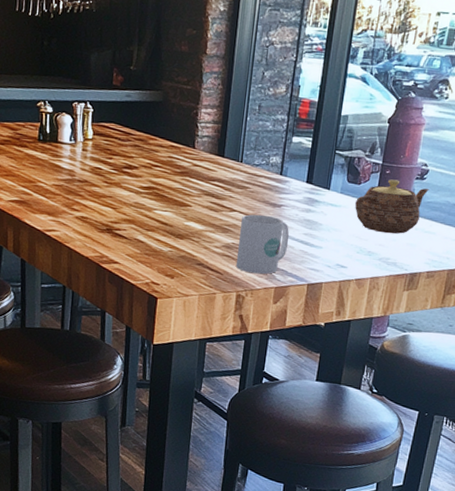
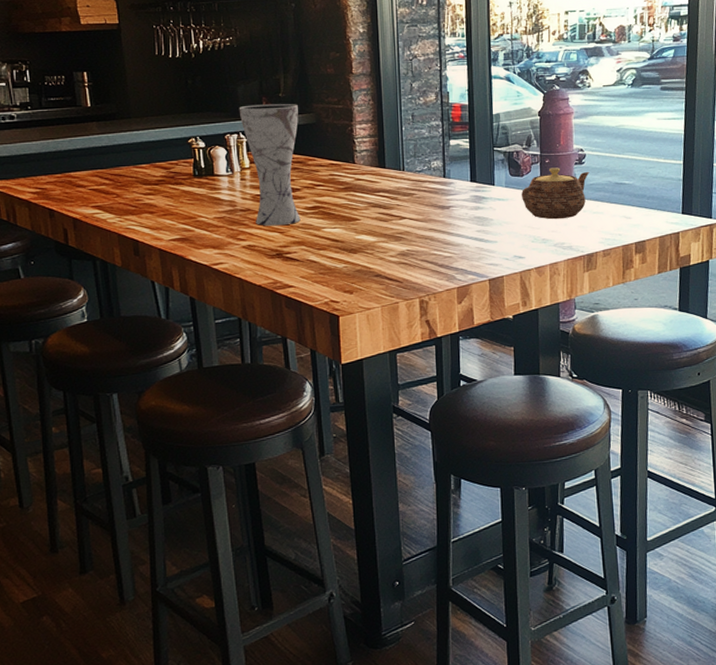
vase: none [89,74,147,202] -> present [239,104,301,226]
mug: present [236,214,289,275] -> none [413,218,463,277]

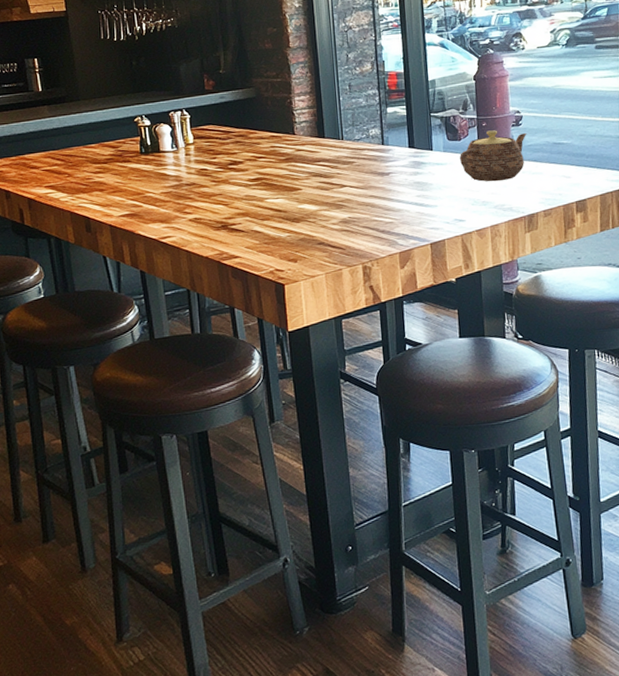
vase: present [239,104,301,226] -> none [181,79,244,199]

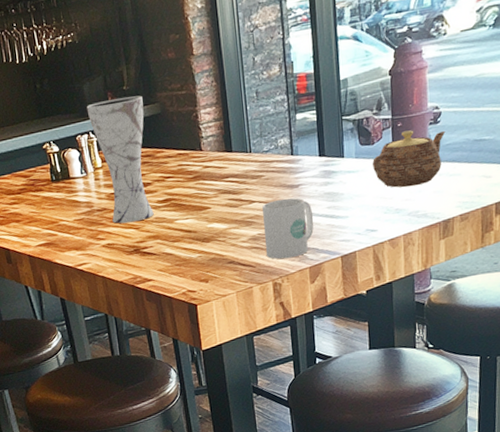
vase: none [181,79,244,199] -> present [86,95,154,224]
mug: none [353,184,404,243] -> present [262,198,314,260]

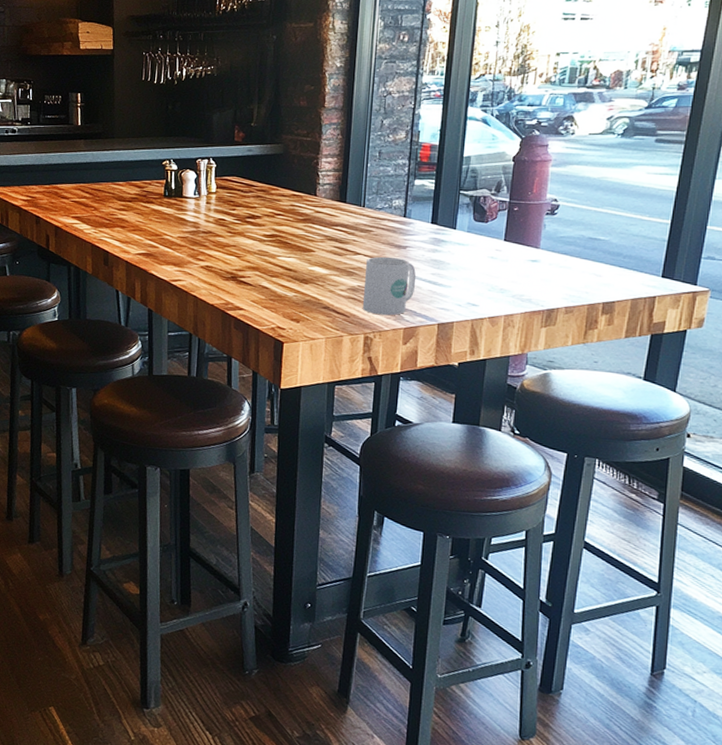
vase: present [86,95,154,224] -> none [212,132,268,250]
teapot: present [372,130,446,188] -> none [483,216,561,270]

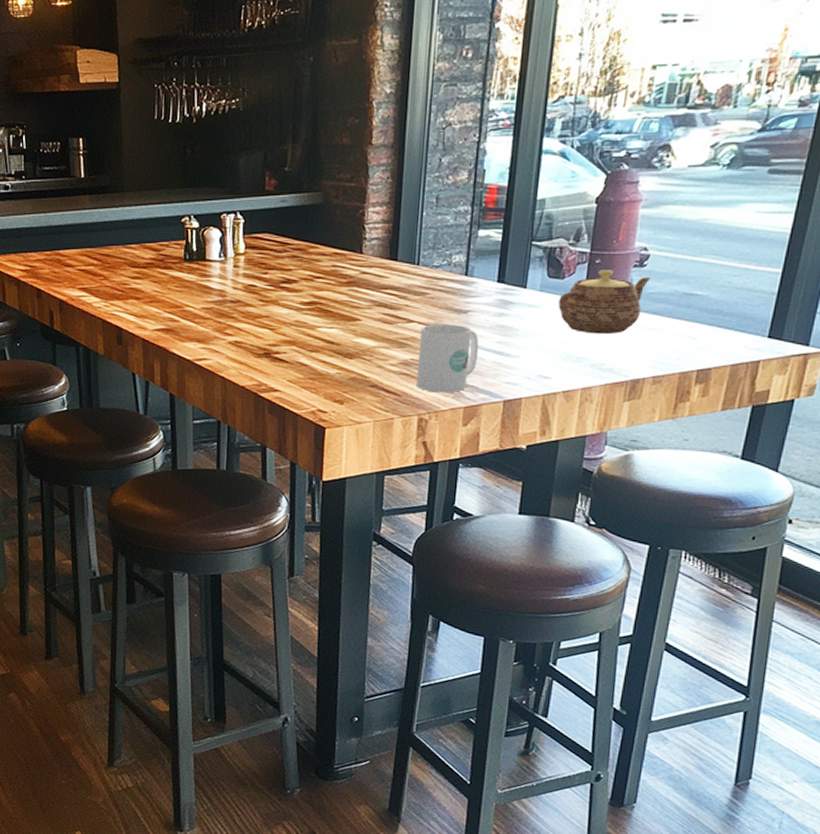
teapot: none [483,216,561,270] -> present [558,270,651,335]

